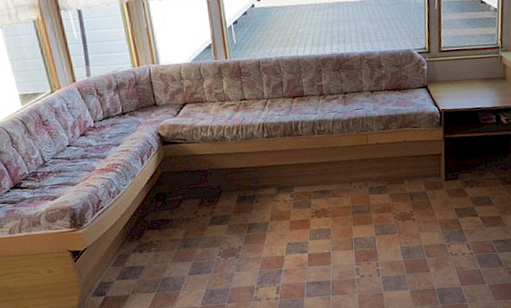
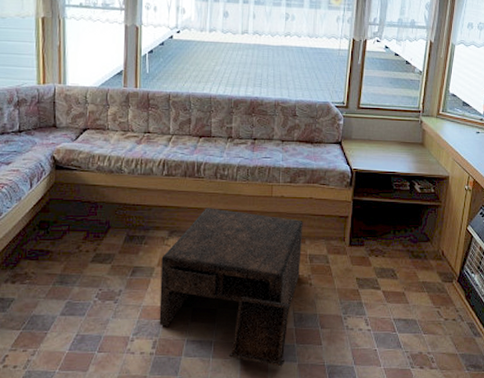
coffee table: none [273,161,403,296] -> present [159,208,303,367]

